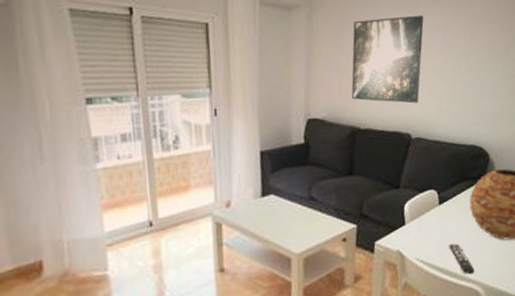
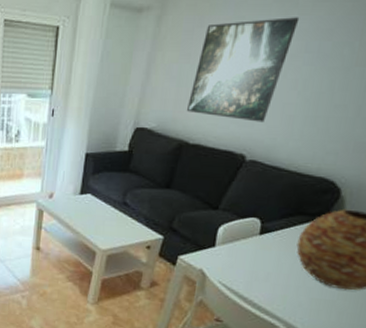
remote control: present [449,243,475,275] -> none [259,275,284,312]

